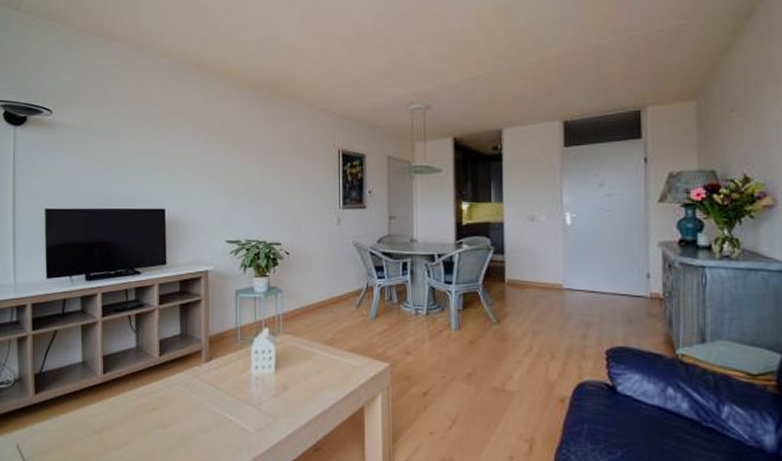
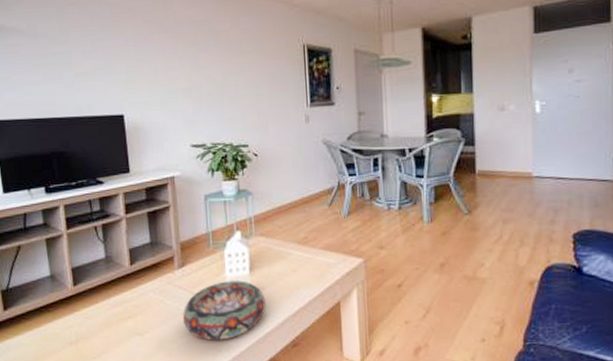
decorative bowl: none [207,378,289,439] -> present [183,281,266,341]

